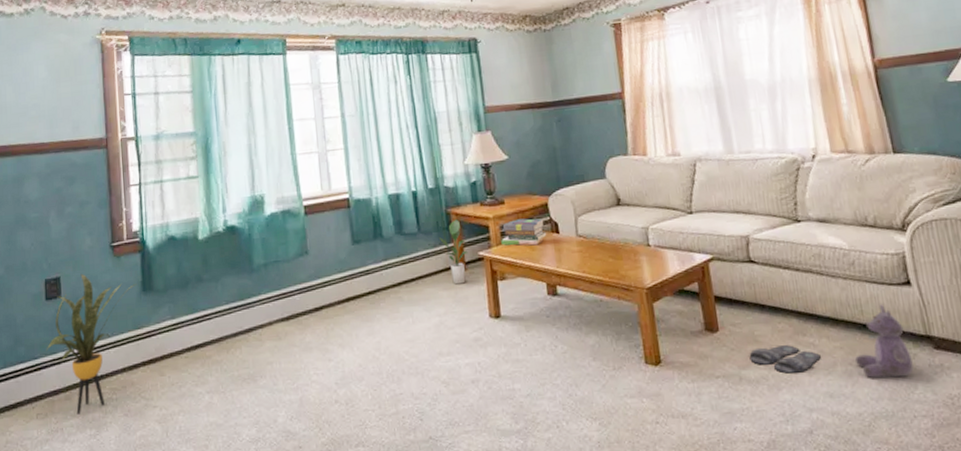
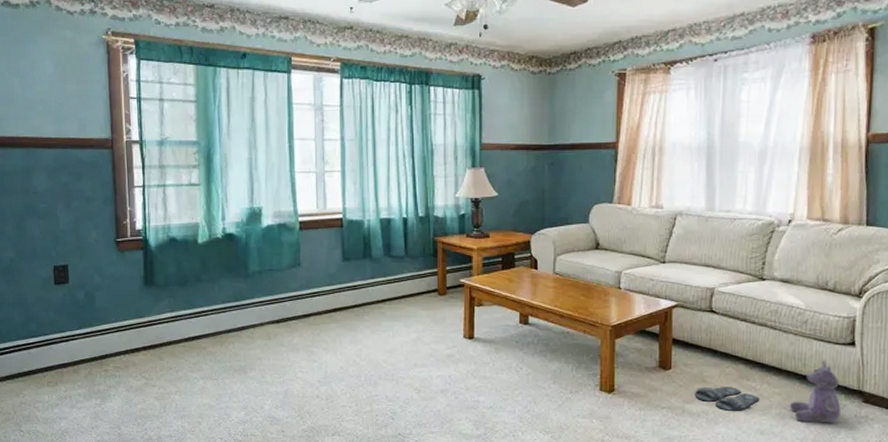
house plant: present [46,273,137,415] -> none [55,263,139,386]
potted plant: present [438,219,468,285] -> none [424,248,450,306]
books: present [501,218,547,246] -> none [482,253,526,278]

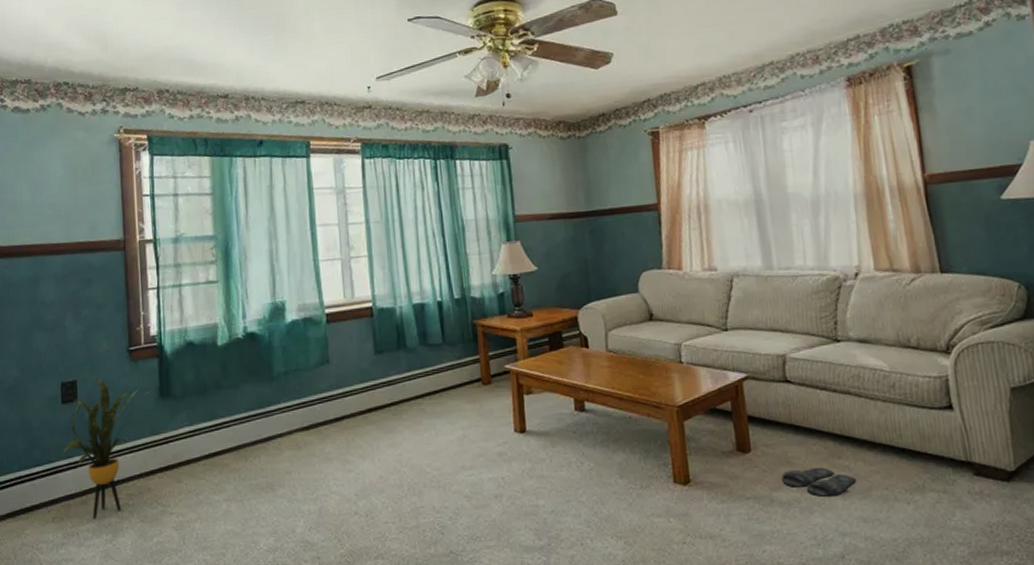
house plant: none [55,263,139,386] -> present [62,377,154,519]
stuffed animal: present [789,360,841,423] -> none [891,428,952,503]

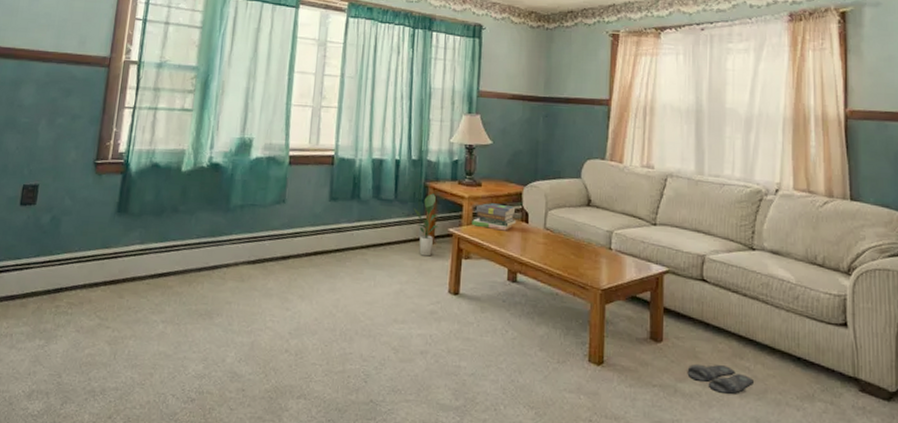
house plant: present [62,377,154,519] -> none [11,184,113,323]
potted plant: none [463,331,494,398] -> present [413,193,440,257]
books: none [528,332,576,360] -> present [472,203,517,231]

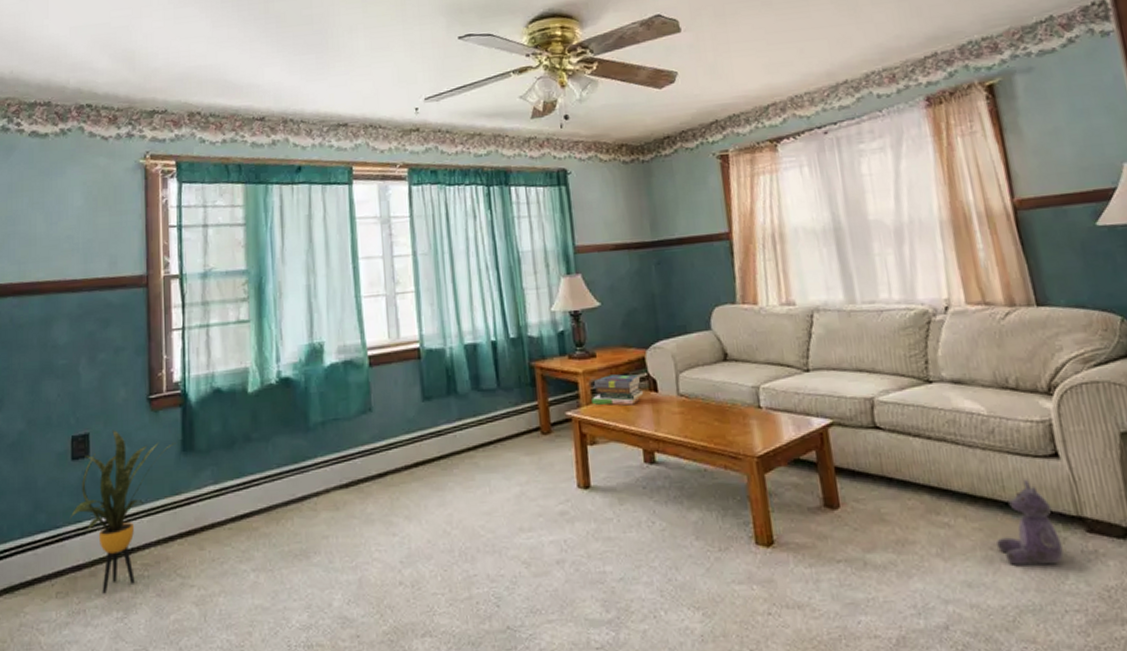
house plant: none [11,184,113,323] -> present [70,429,176,594]
potted plant: present [413,193,440,257] -> none [520,374,554,449]
slippers: present [687,363,753,395] -> none [874,525,957,559]
stuffed animal: none [784,340,838,414] -> present [995,479,1064,565]

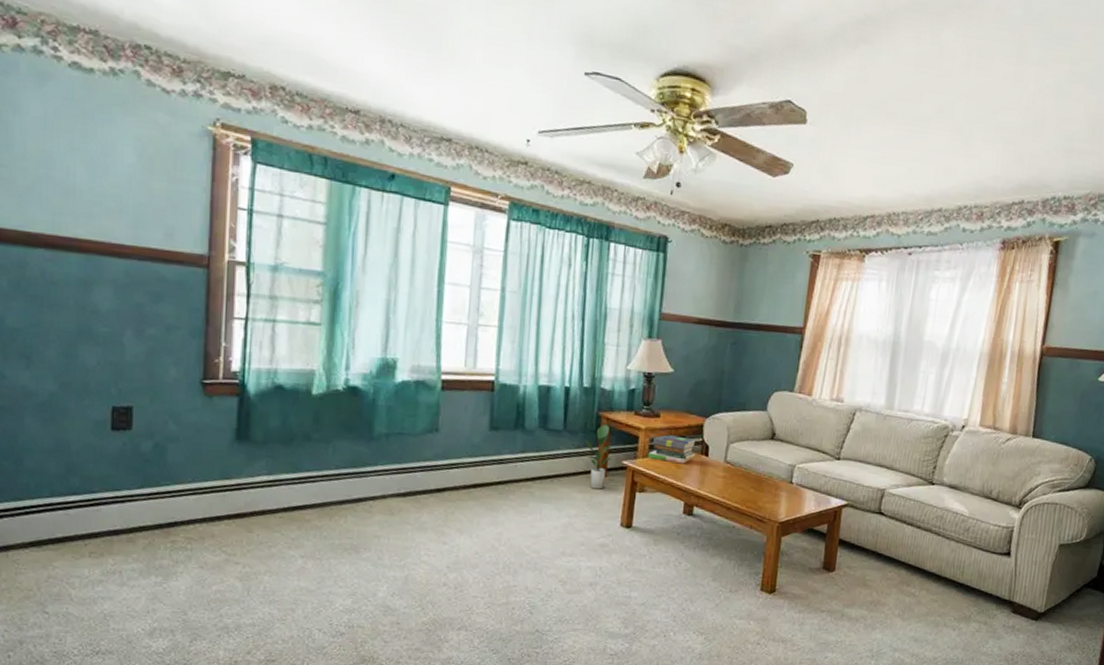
house plant: present [70,429,176,594] -> none [107,407,230,559]
potted plant: none [520,374,554,449] -> present [584,424,613,490]
stuffed animal: present [995,479,1064,565] -> none [944,568,993,633]

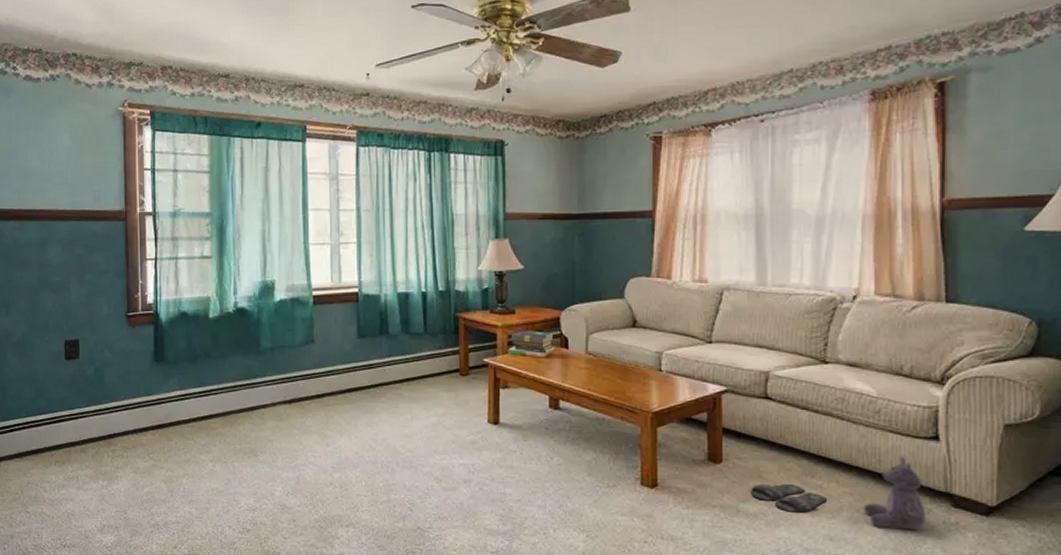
potted plant: present [584,424,613,490] -> none [444,324,473,388]
slippers: none [855,590,917,618] -> present [750,483,827,514]
stuffed animal: none [944,568,993,633] -> present [862,455,926,530]

